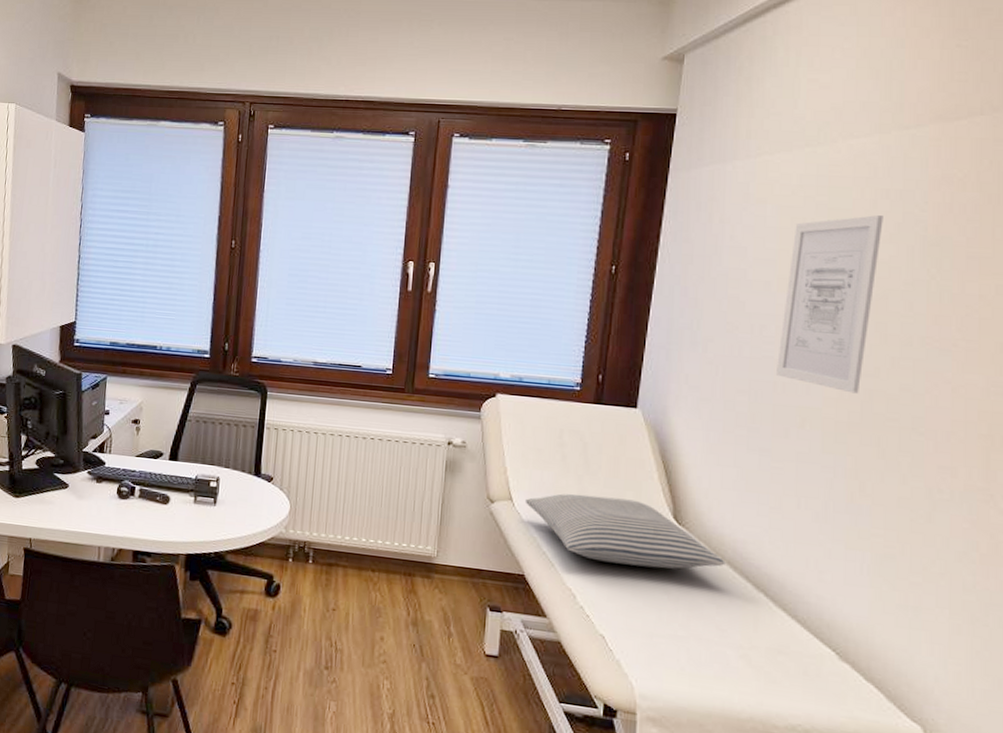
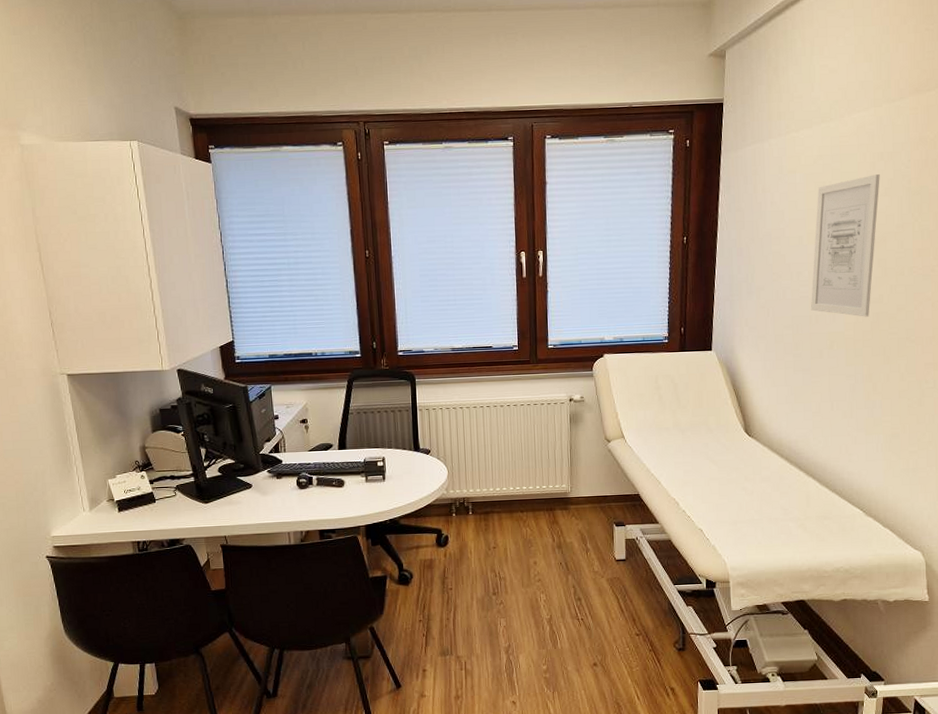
pillow: present [526,493,725,569] -> none [635,423,784,474]

